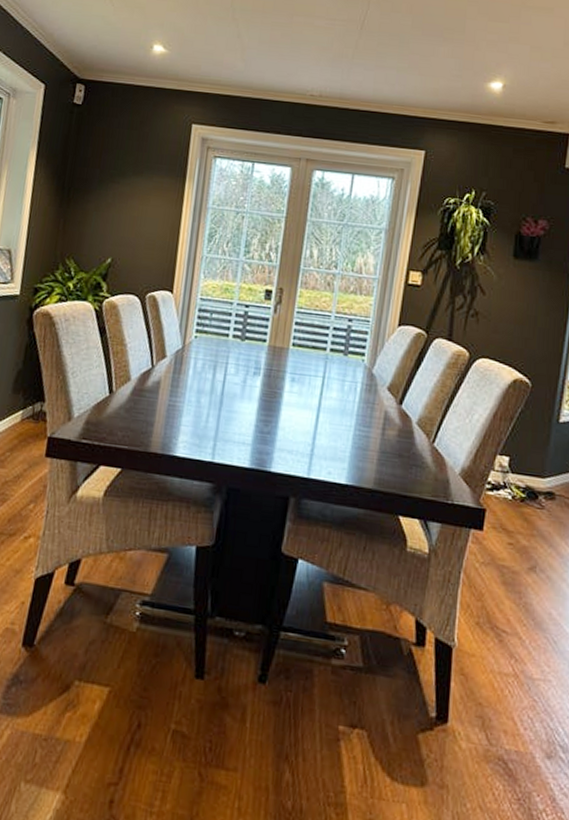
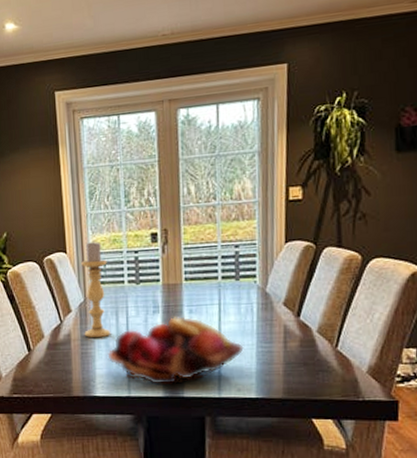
candle holder: none [175,285,215,392] -> present [81,241,111,337]
fruit basket: none [196,382,342,456] -> present [107,316,244,385]

